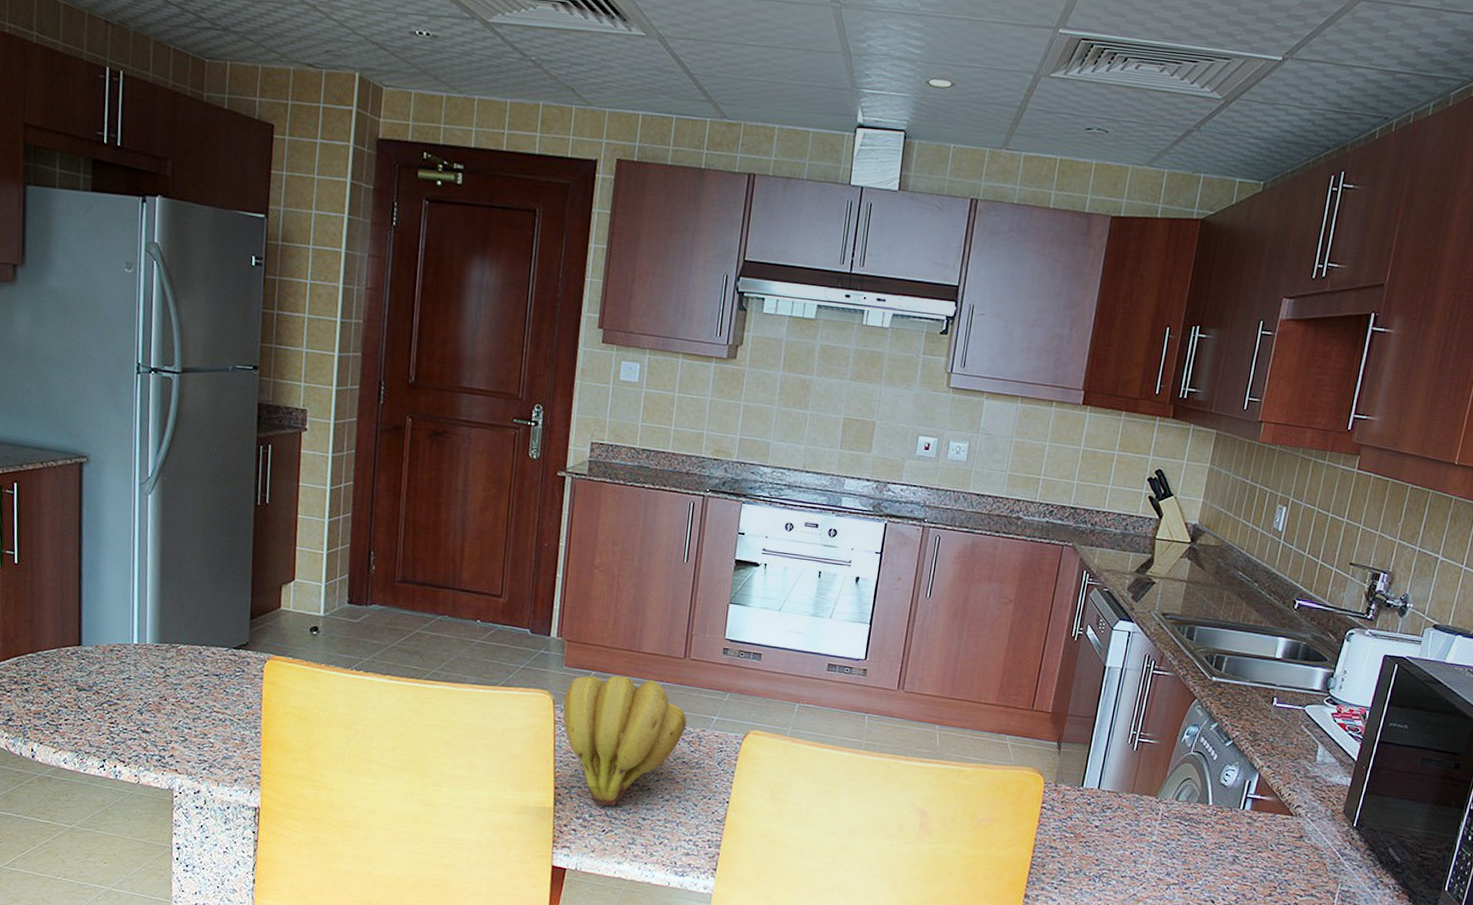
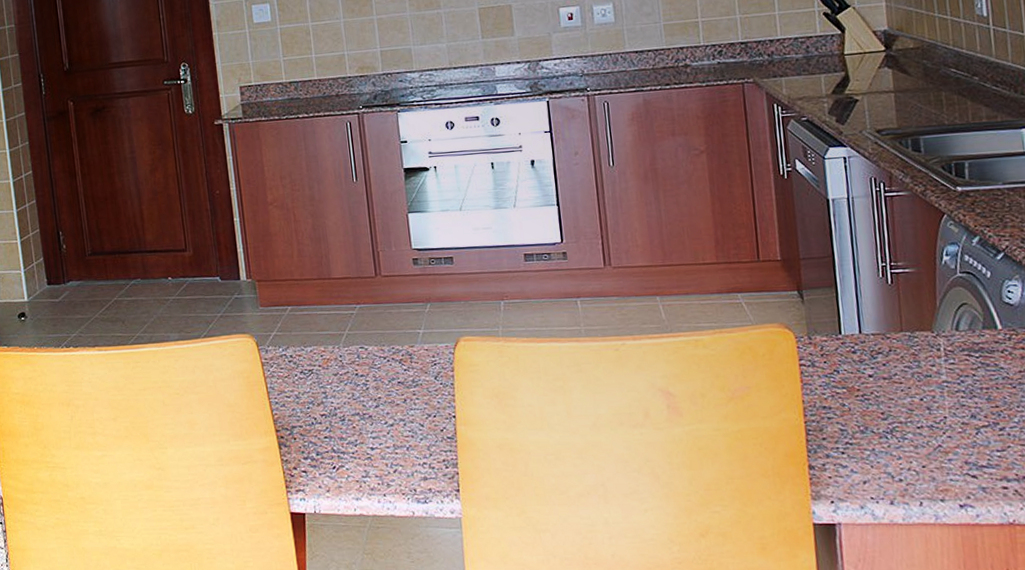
banana bunch: present [563,675,687,806] -> none [266,304,394,442]

